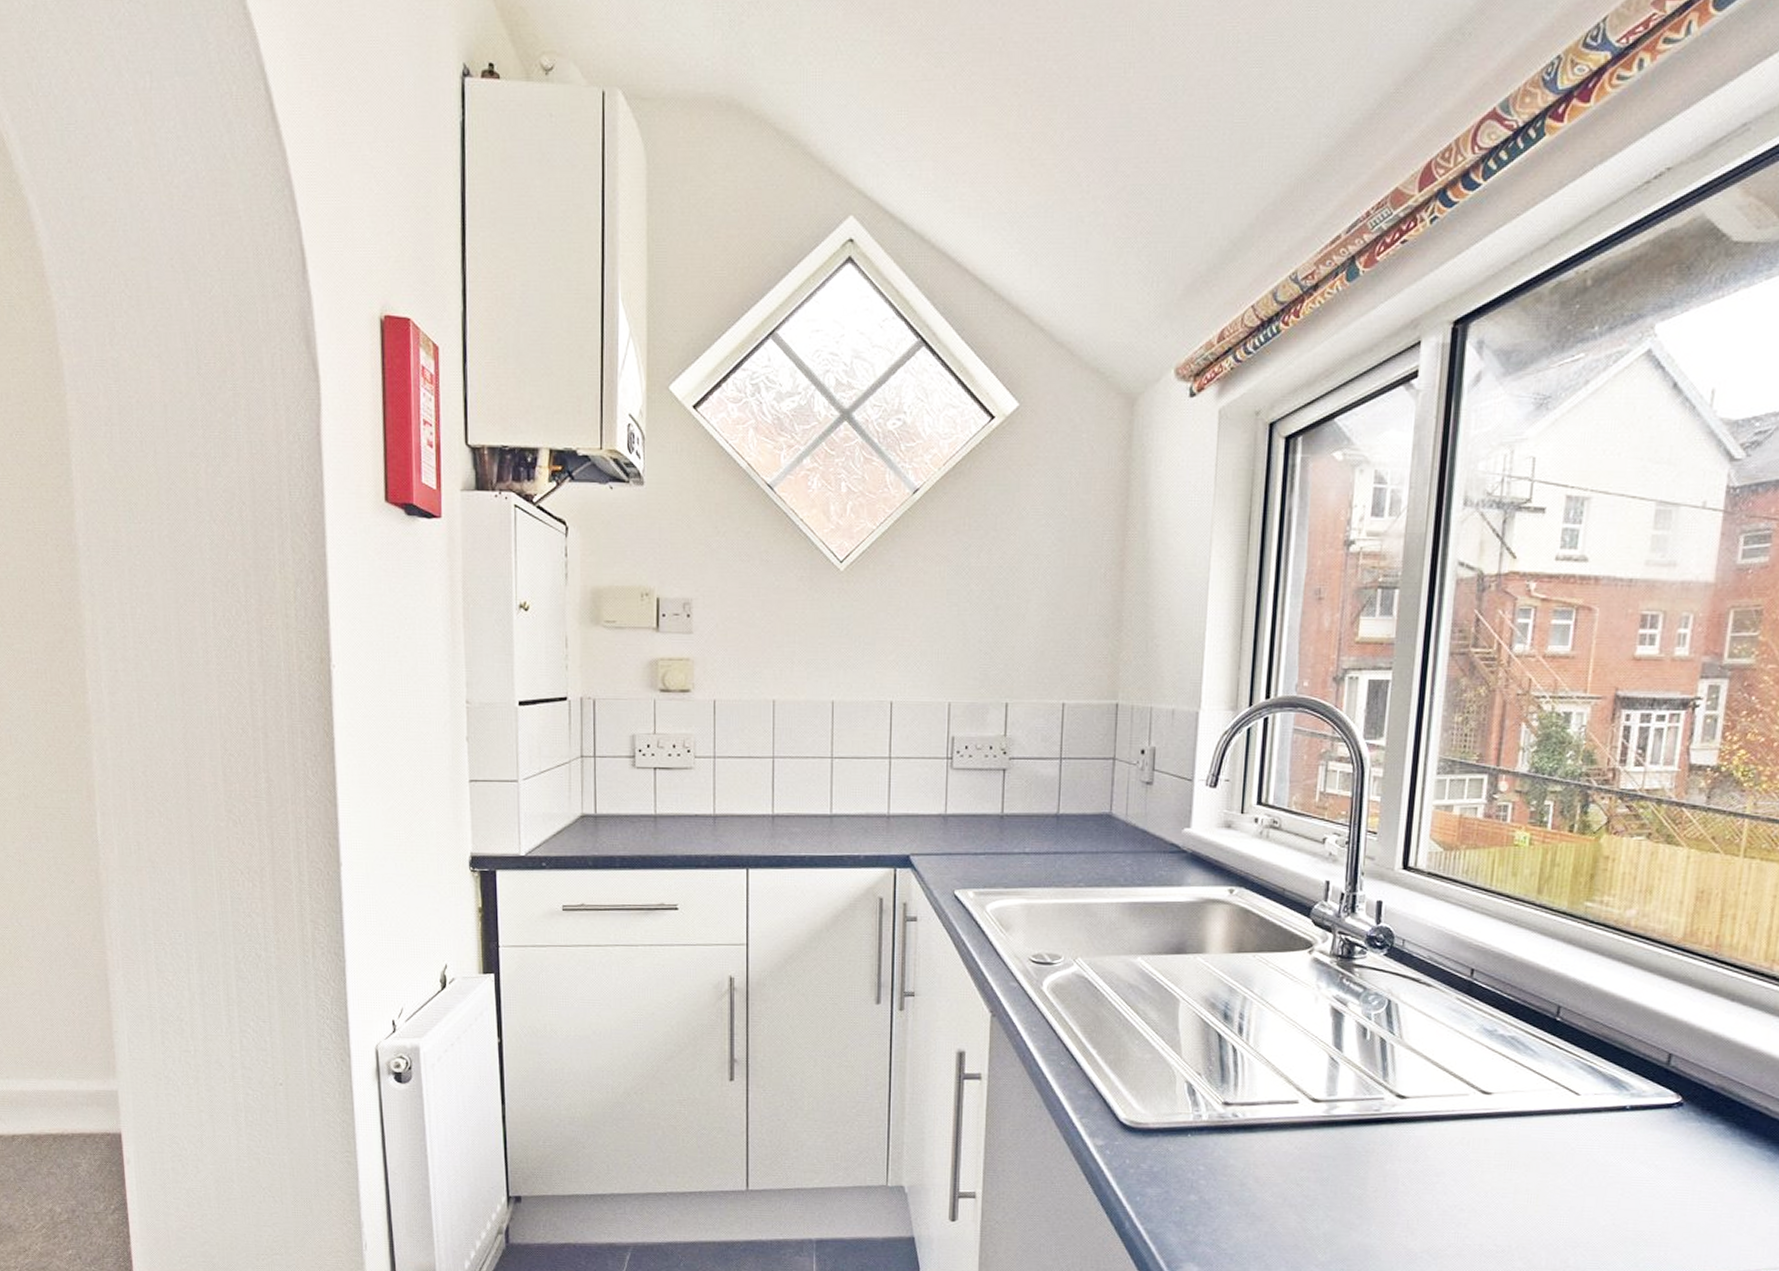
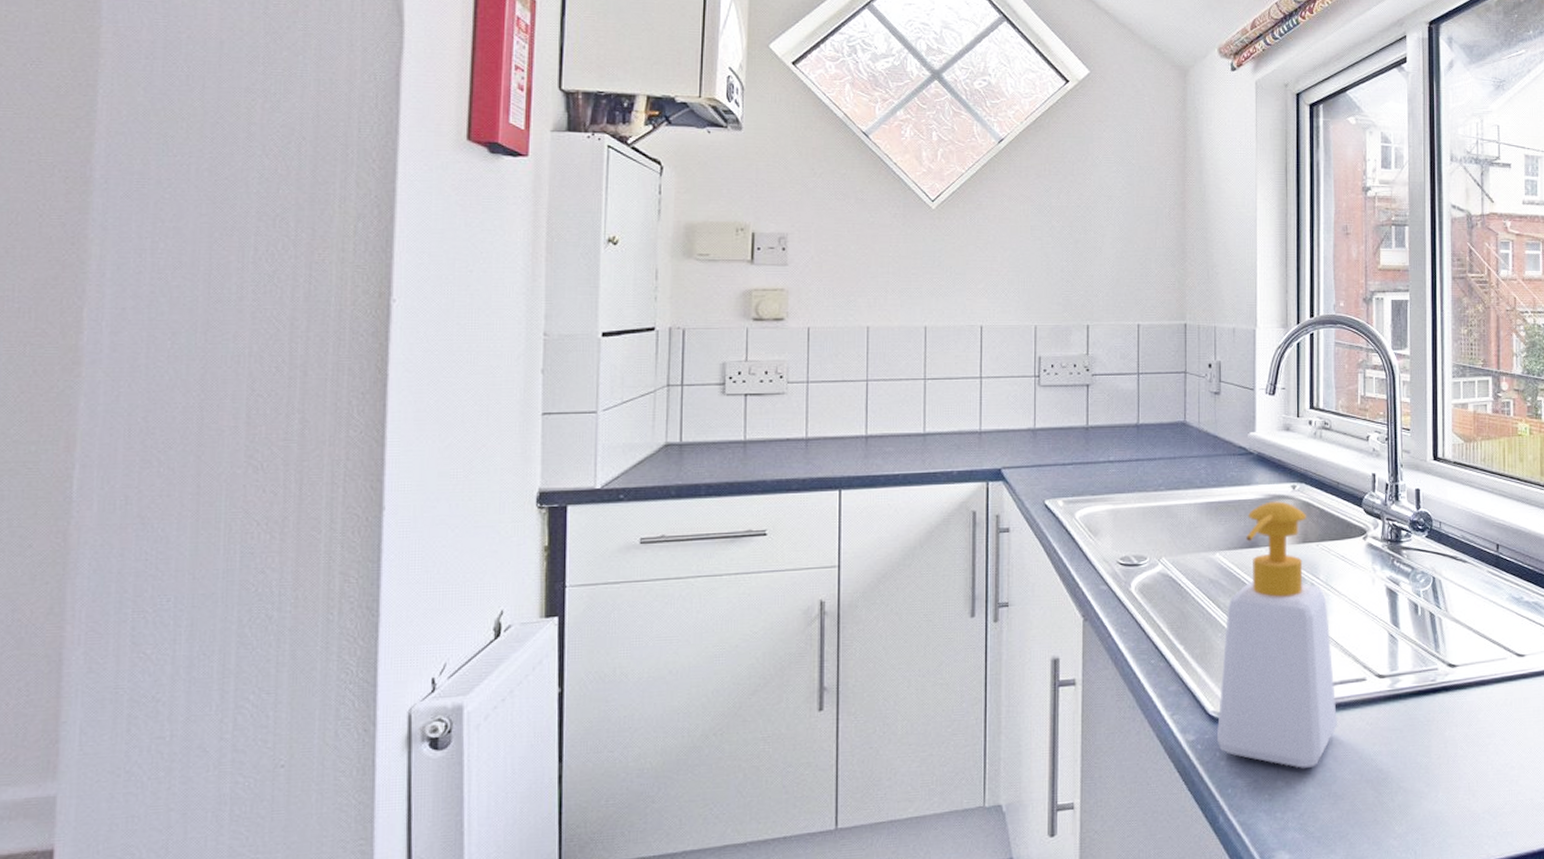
soap bottle: none [1128,905,1263,1185] -> present [1217,501,1337,769]

